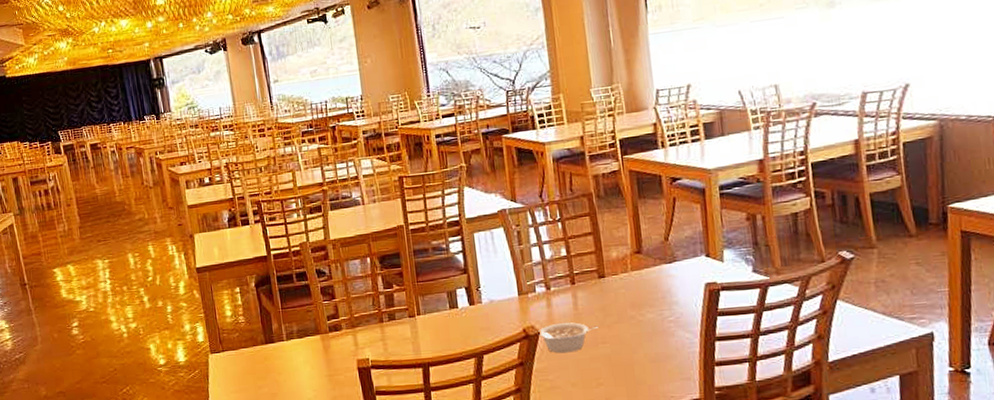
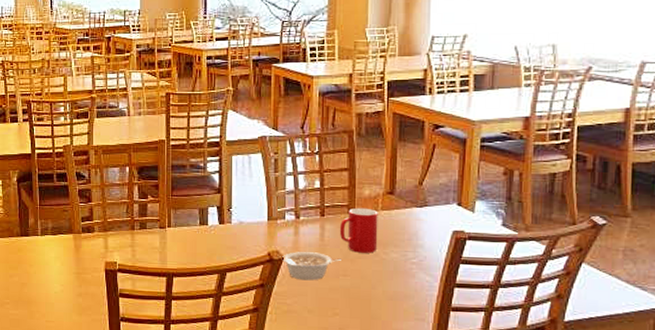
cup: none [592,270,633,318] -> present [339,207,378,253]

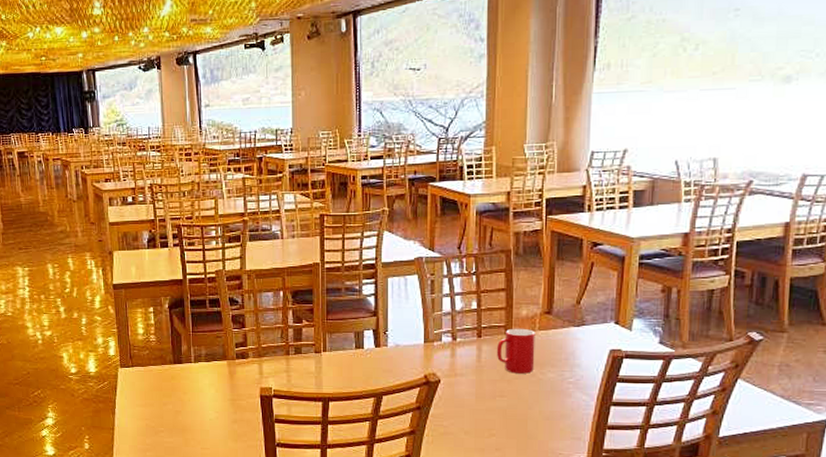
legume: present [282,252,341,281] -> none [439,374,498,402]

